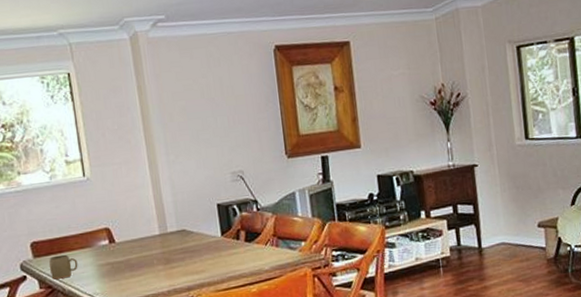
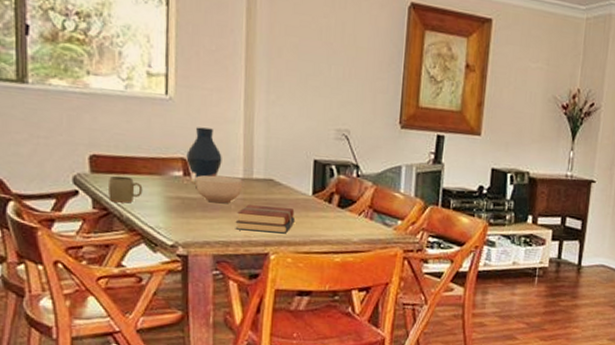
vase: none [108,197,140,253] -> present [186,127,222,189]
bowl: none [119,234,161,262] -> present [194,175,243,204]
books: none [159,251,211,282] -> present [235,204,296,234]

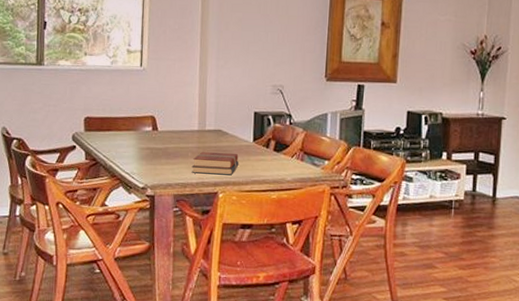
mug: present [107,175,143,203] -> none [96,132,122,154]
vase: present [186,127,222,189] -> none [155,90,182,140]
bowl: present [194,175,243,204] -> none [161,128,198,152]

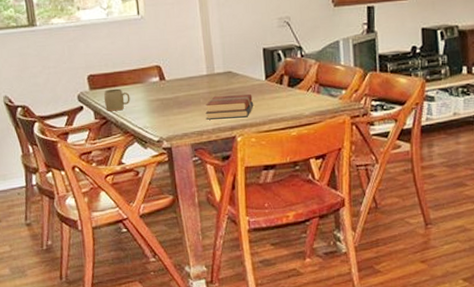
mug: none [96,132,122,154] -> present [103,88,131,112]

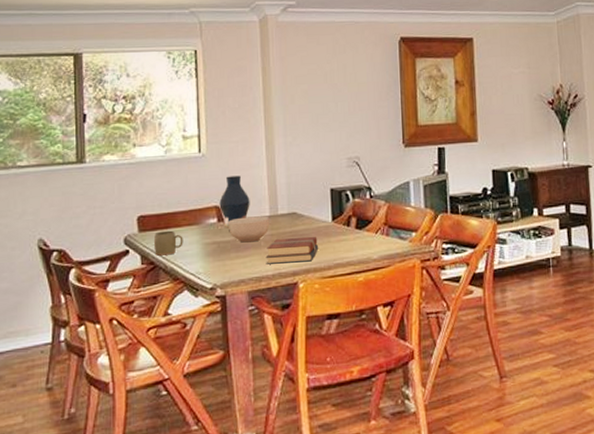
vase: none [160,36,189,90] -> present [219,175,250,232]
bowl: none [168,75,208,100] -> present [227,216,270,243]

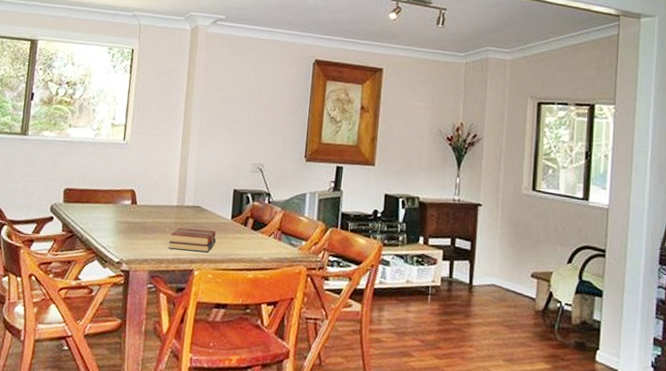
mug: present [153,230,183,256] -> none [74,204,100,227]
vase: present [219,175,250,232] -> none [134,165,162,215]
bowl: present [227,216,270,243] -> none [139,203,177,227]

